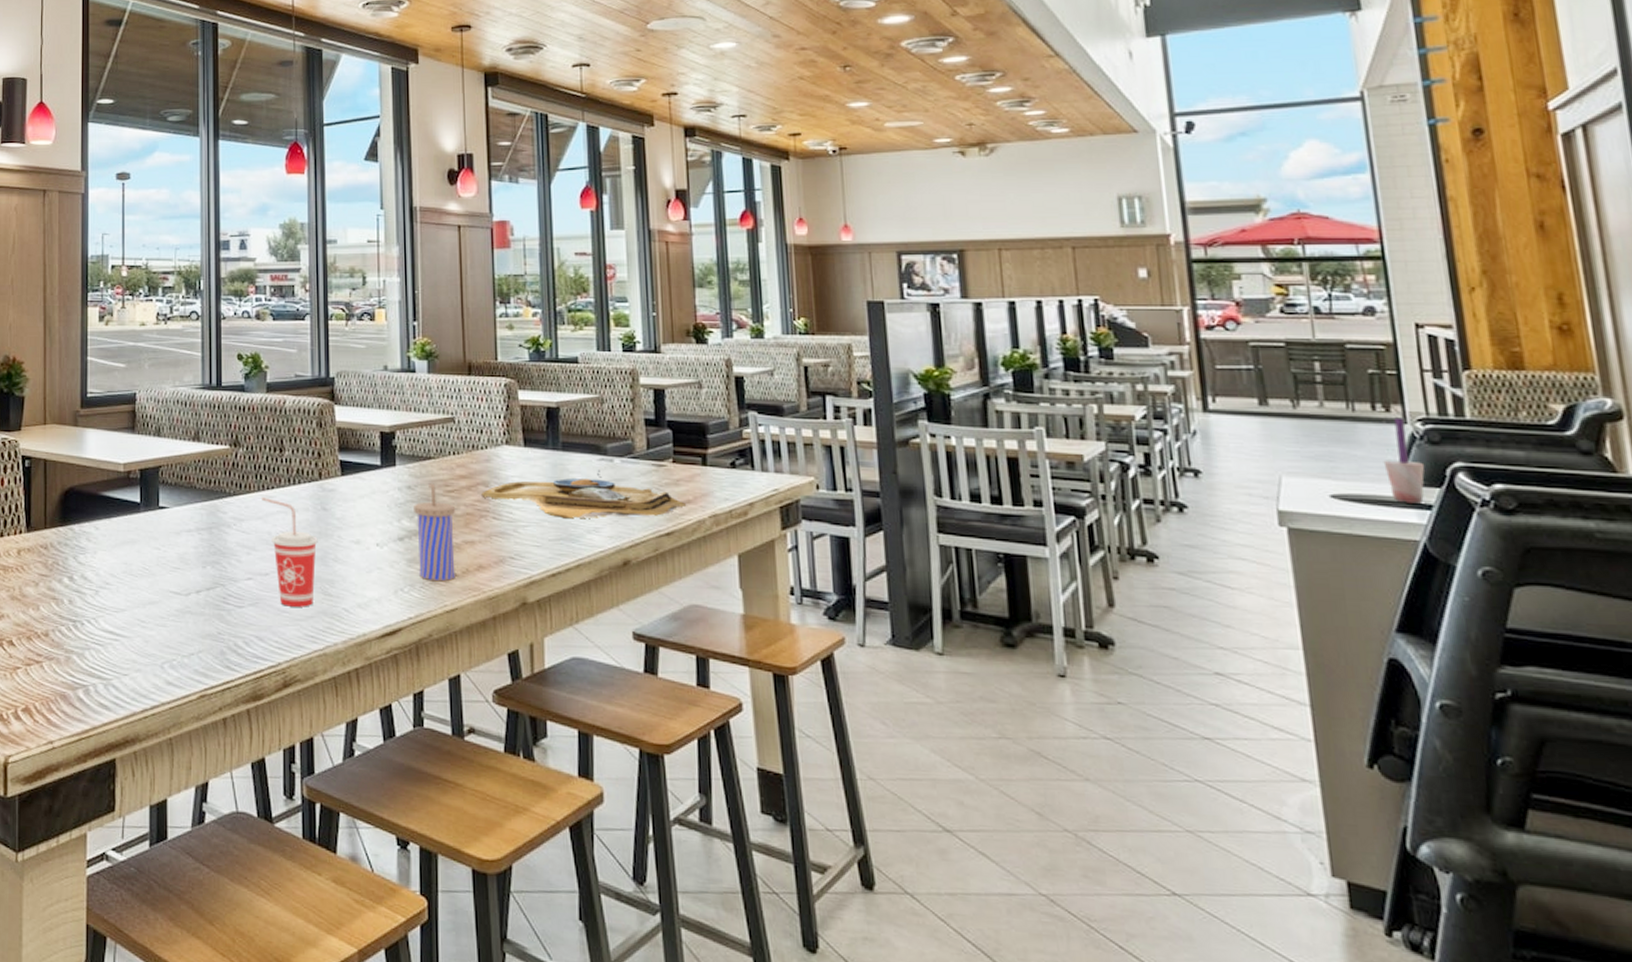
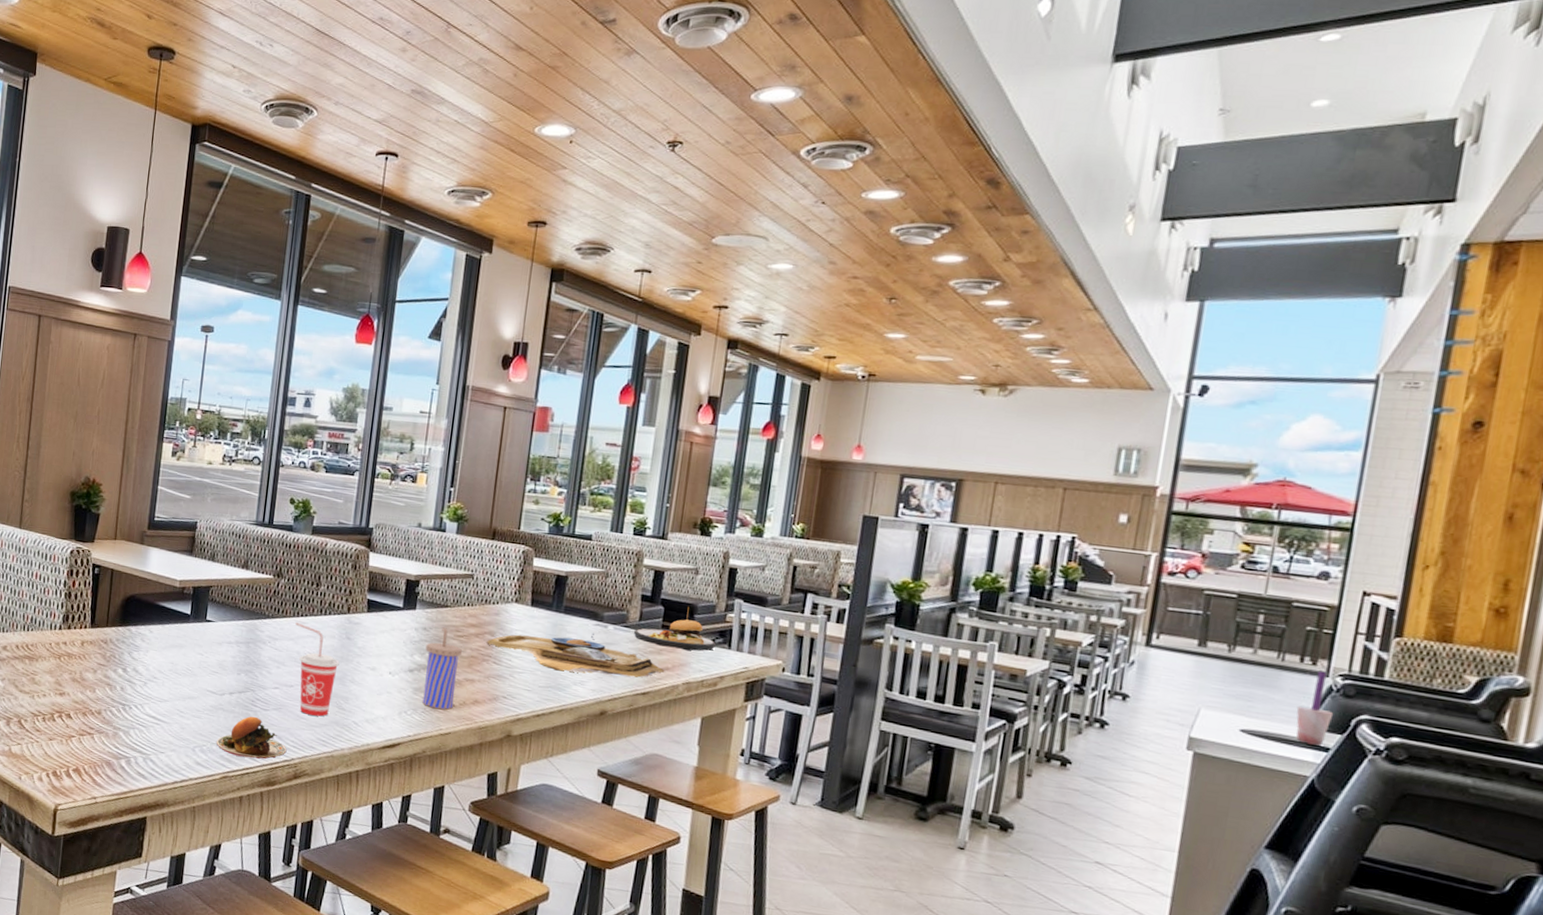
burger: none [187,616,271,669] -> present [216,716,287,759]
burger: none [644,427,738,477] -> present [634,607,717,652]

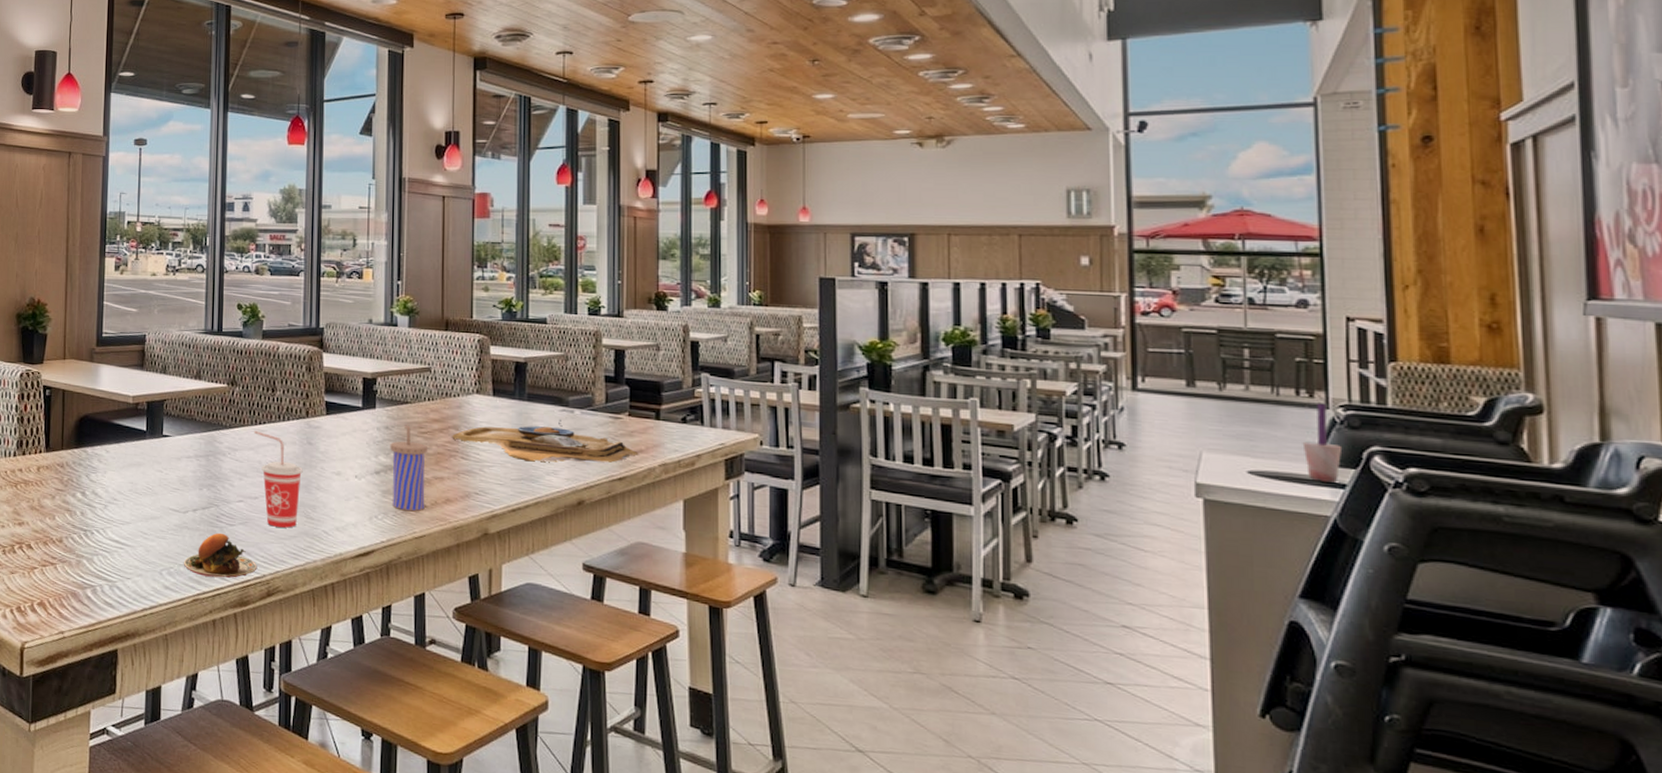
burger: present [634,607,717,652] -> none [602,385,689,430]

